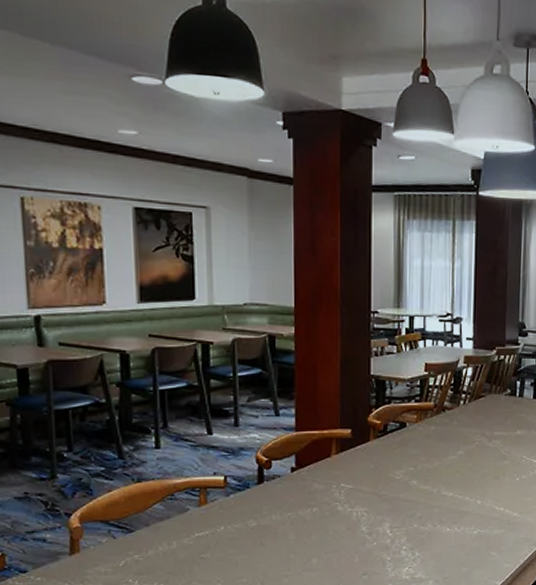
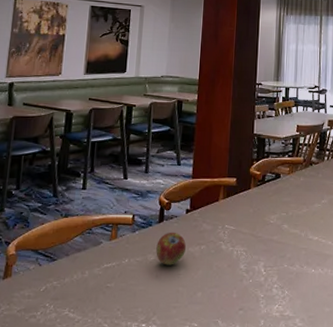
fruit: none [258,493,295,531] -> present [156,232,187,265]

